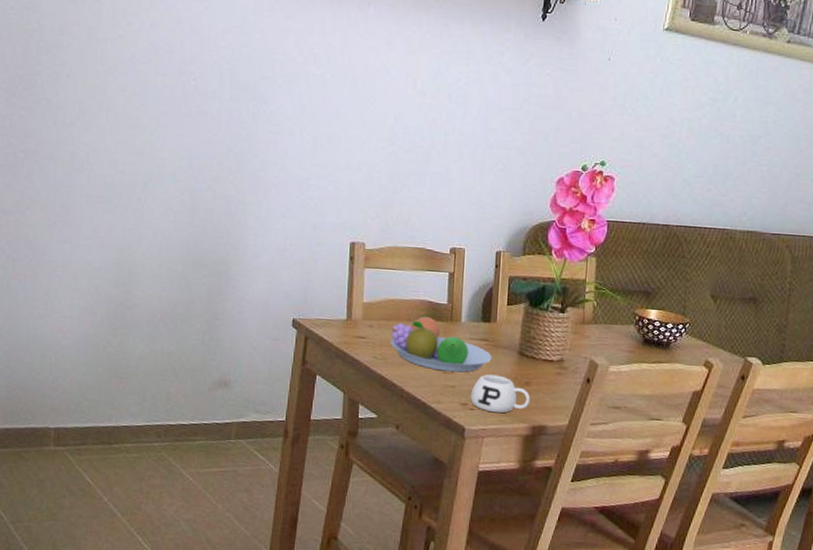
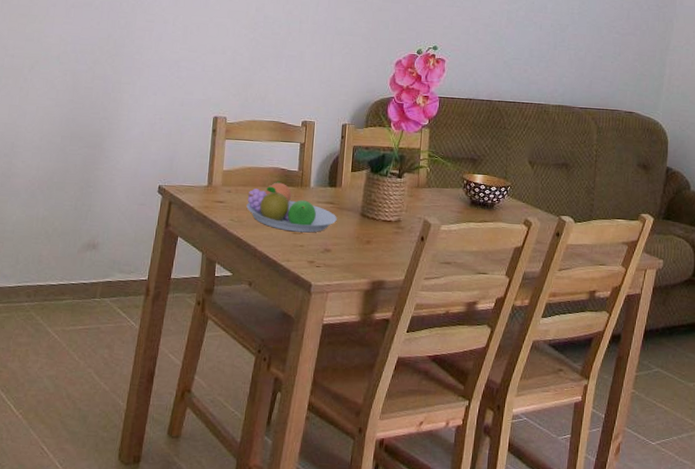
mug: present [470,374,531,413] -> none [317,234,371,270]

